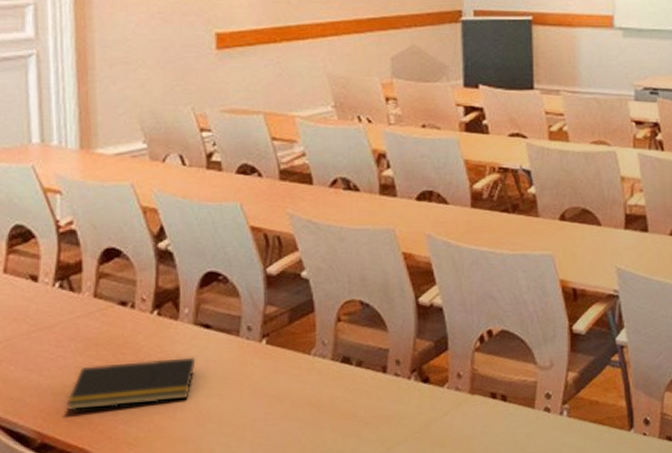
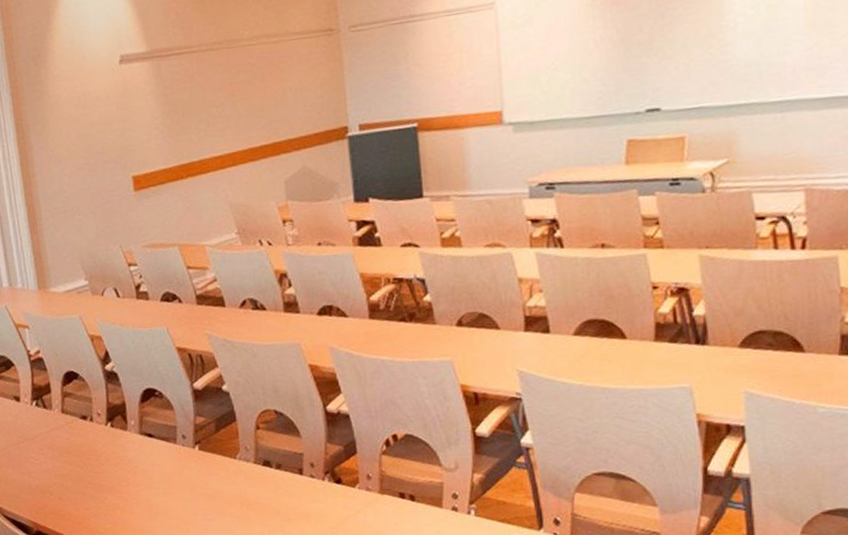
notepad: present [66,357,196,411] -> none [51,462,144,506]

